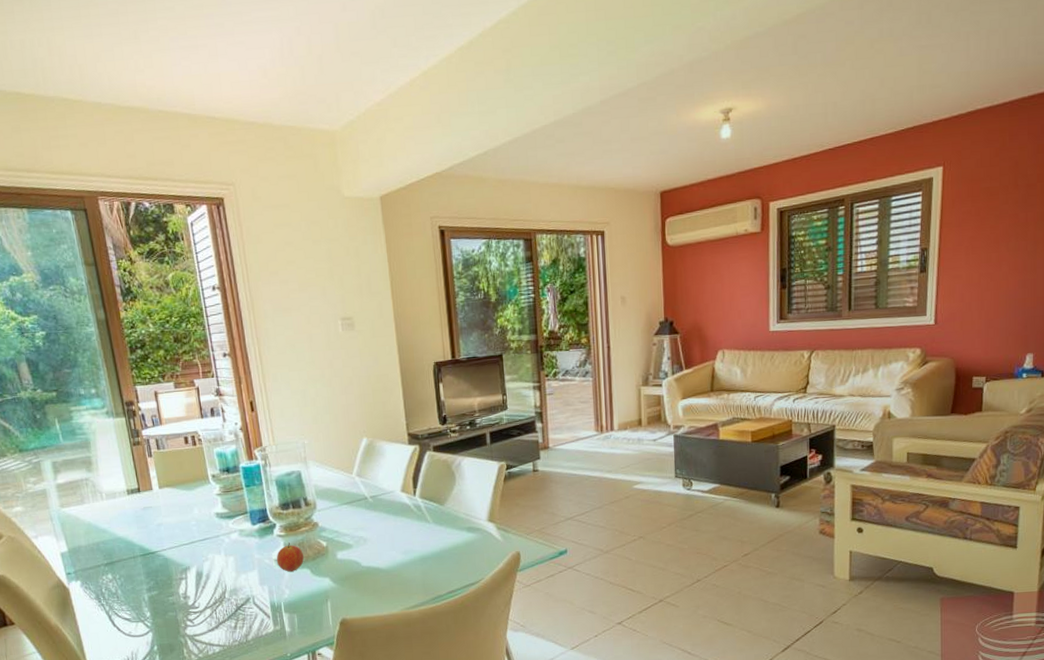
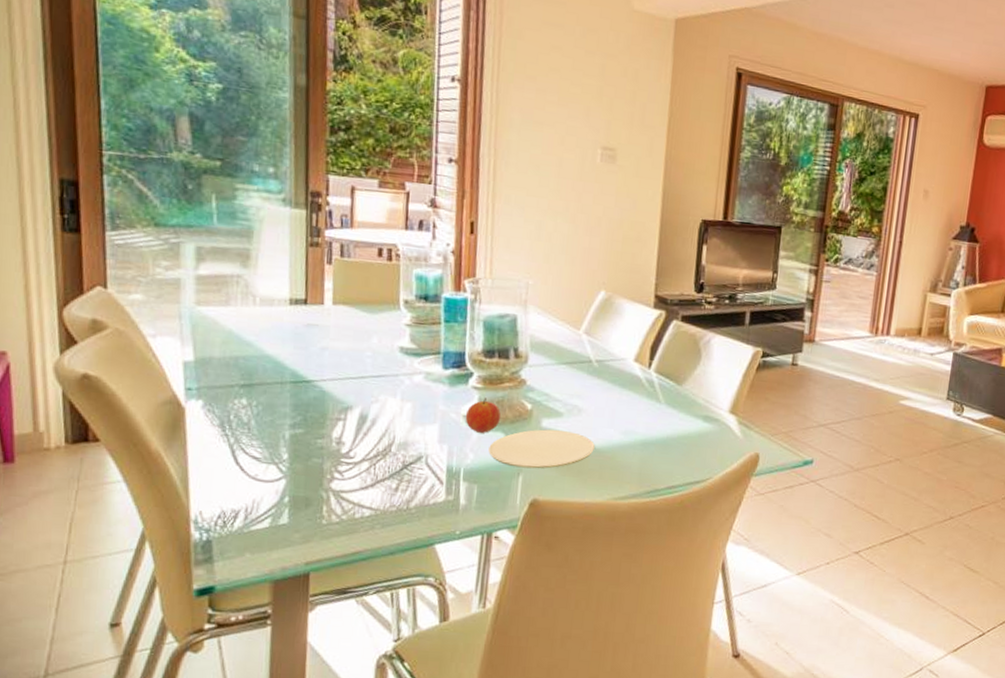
plate: none [299,559,383,595] -> present [488,429,595,469]

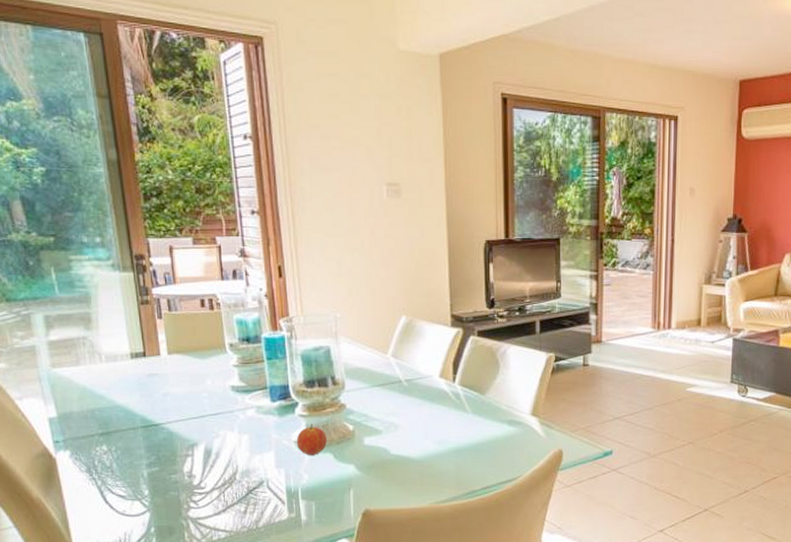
plate: present [488,429,595,469] -> none [320,447,413,483]

